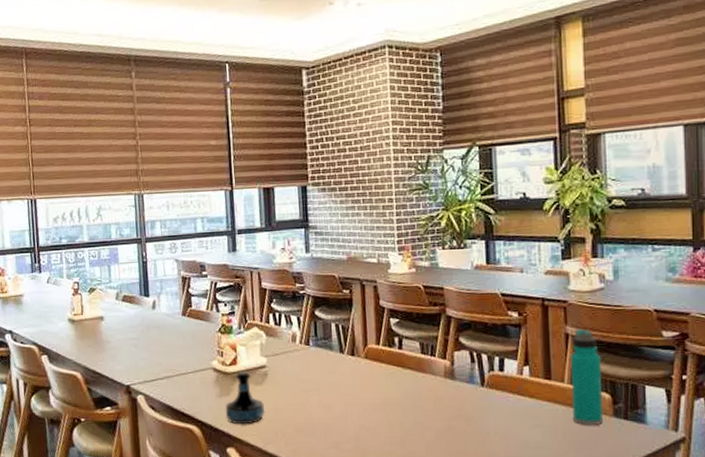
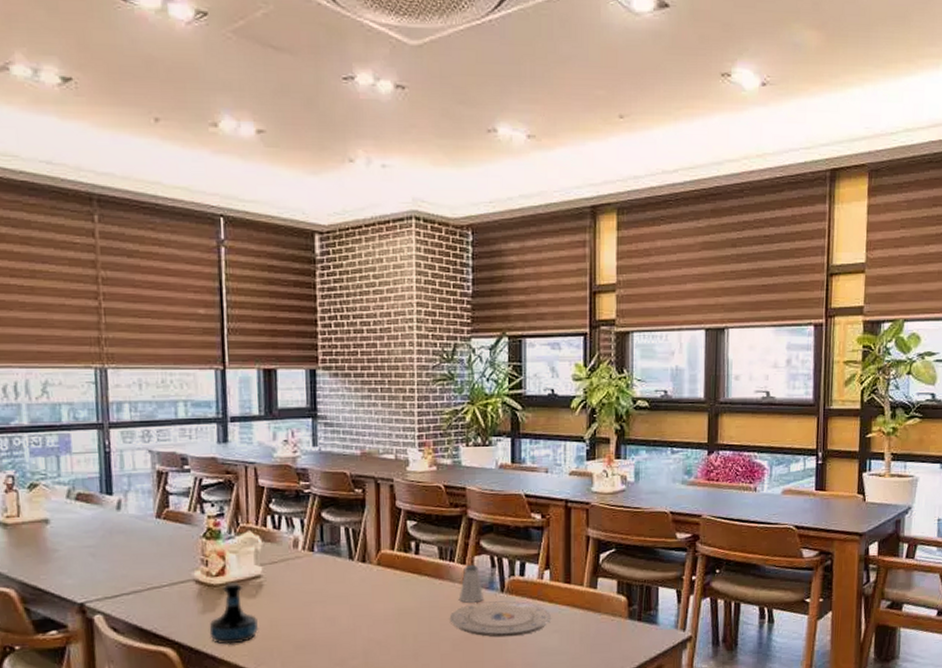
plate: none [432,395,532,429] -> present [449,601,551,637]
saltshaker: none [441,359,464,395] -> present [460,564,483,603]
water bottle: present [569,328,603,425] -> none [590,531,619,628]

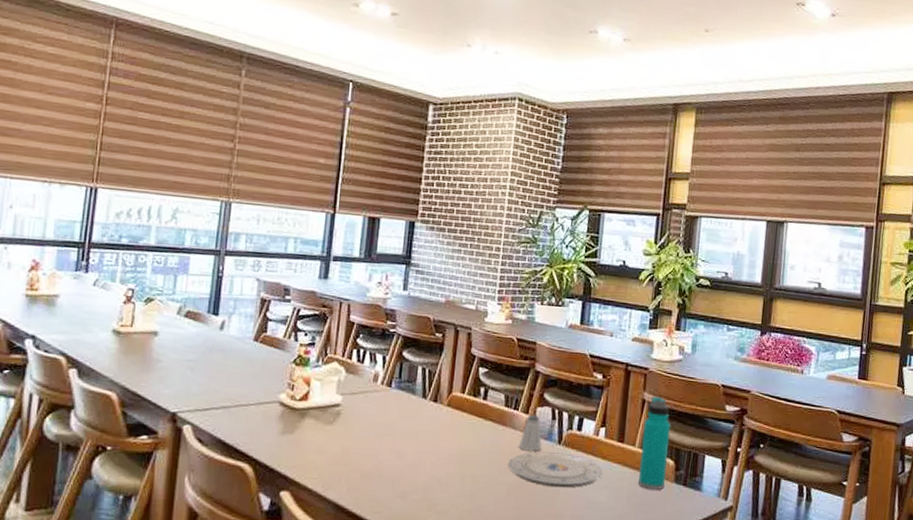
tequila bottle: present [209,581,259,645] -> none [285,407,332,467]
water bottle: none [590,531,619,628] -> present [638,396,670,490]

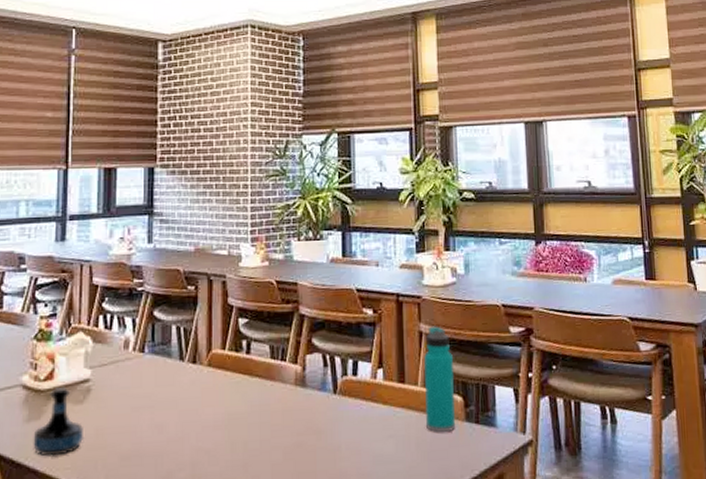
tequila bottle: none [285,407,332,467] -> present [33,386,84,456]
plate: present [507,451,602,488] -> none [280,403,385,444]
saltshaker: present [519,414,542,451] -> none [291,363,315,406]

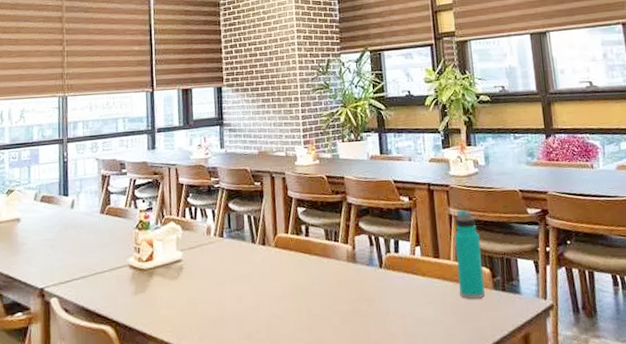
tequila bottle: present [33,386,84,456] -> none [140,265,180,322]

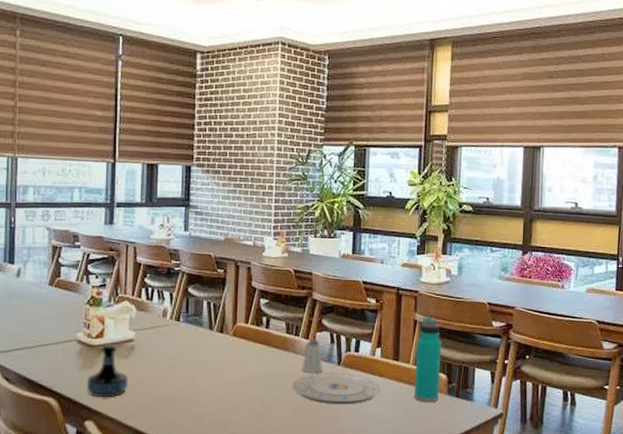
tequila bottle: none [140,265,180,322] -> present [87,343,129,398]
plate: none [337,276,425,310] -> present [292,373,380,405]
saltshaker: none [345,243,365,279] -> present [302,339,322,373]

